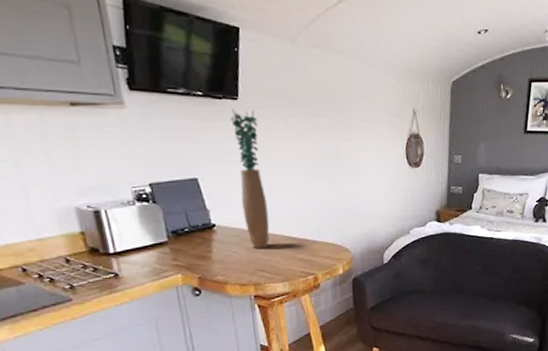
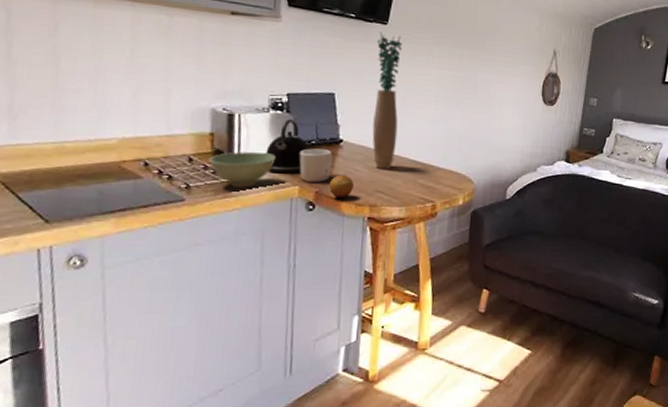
bowl: none [85,245,152,282] -> present [208,151,276,188]
kettle: none [141,208,184,265] -> present [265,118,310,174]
mug: none [174,235,210,269] -> present [299,148,333,182]
fruit: none [210,258,235,281] -> present [328,175,354,199]

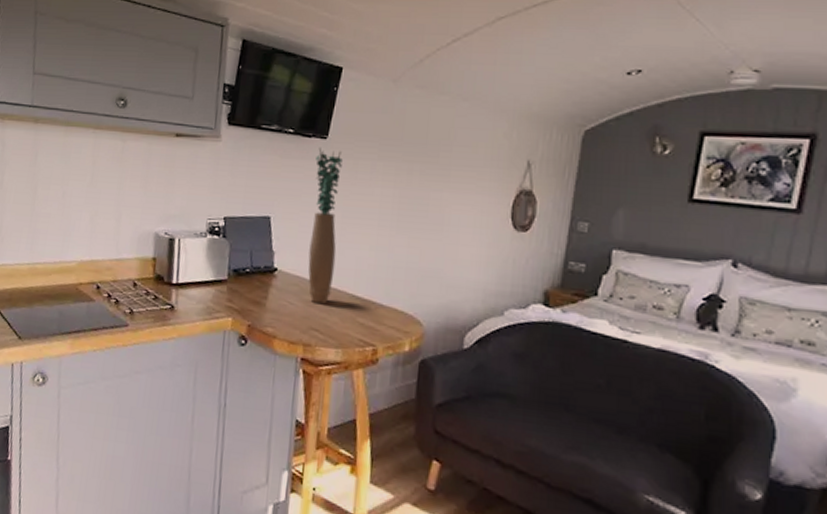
bowl: present [208,151,276,188] -> none [150,278,211,316]
kettle: present [265,118,310,174] -> none [201,243,244,304]
mug: present [299,148,333,182] -> none [233,277,267,315]
fruit: present [328,175,354,199] -> none [261,307,287,335]

